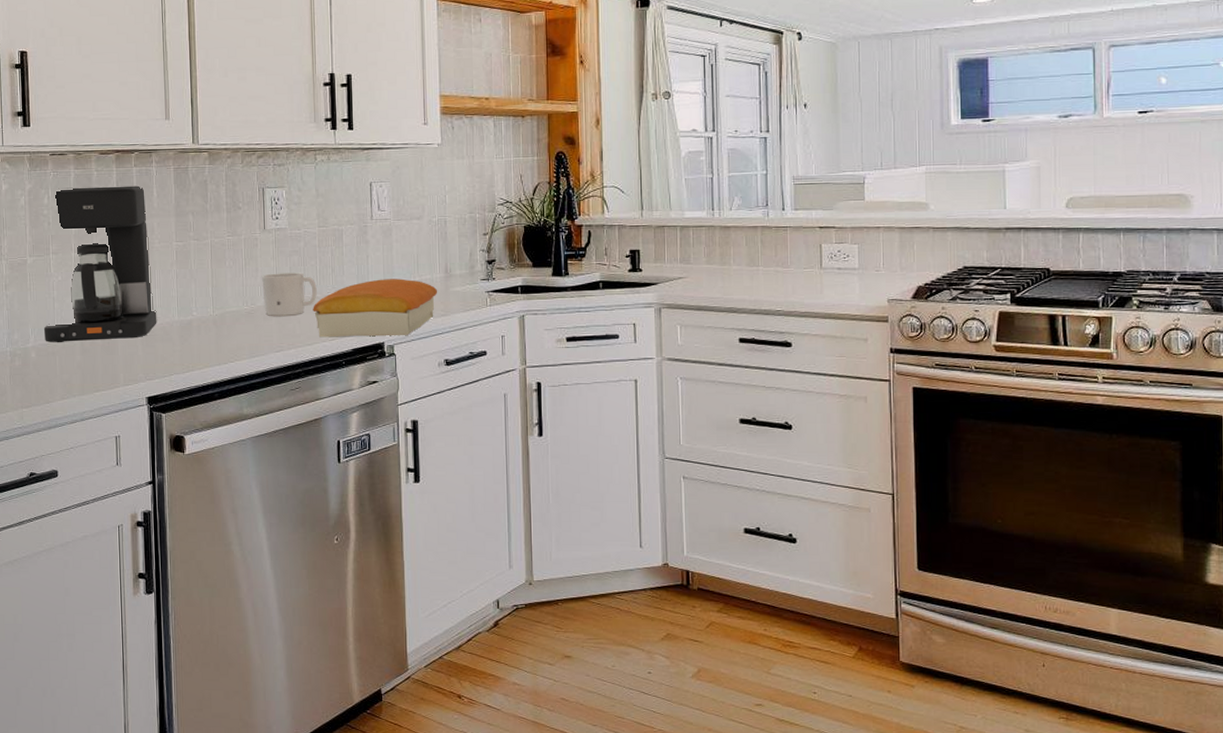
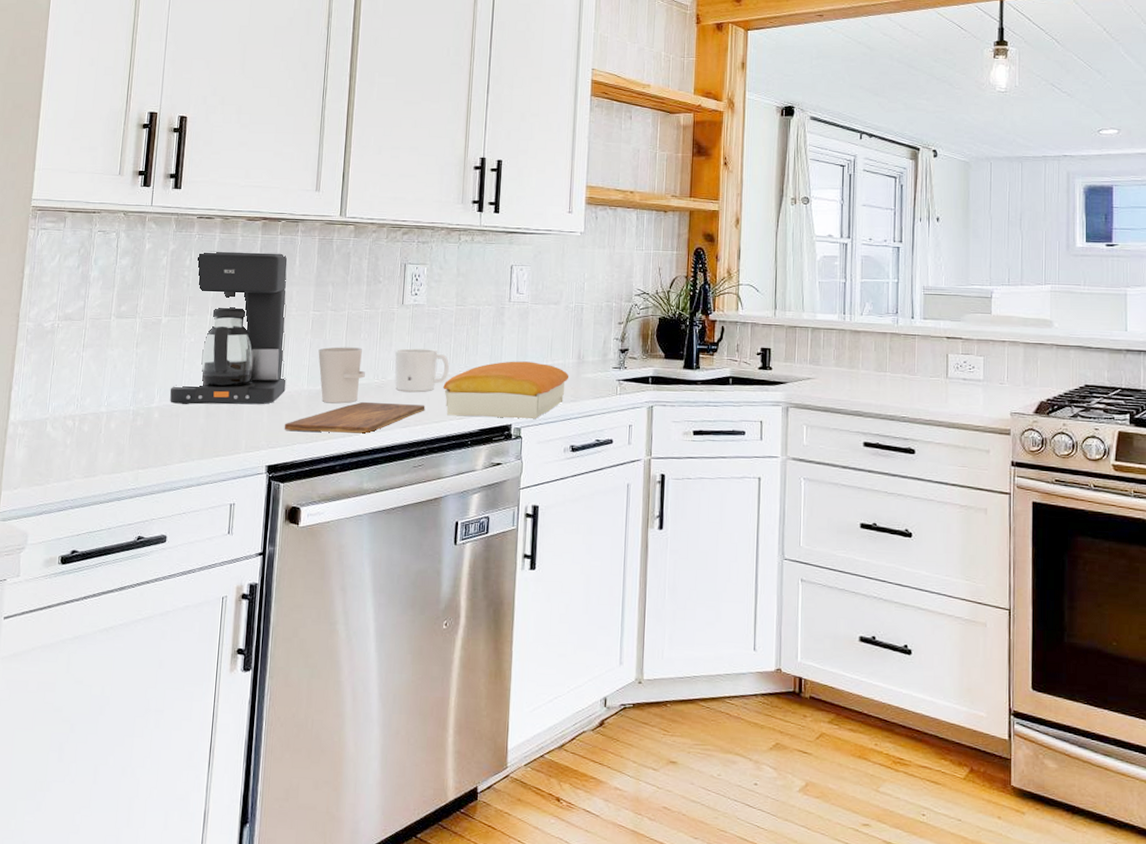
cutting board: none [159,328,297,362] -> present [284,401,426,434]
cup: none [185,275,234,333] -> present [318,347,365,404]

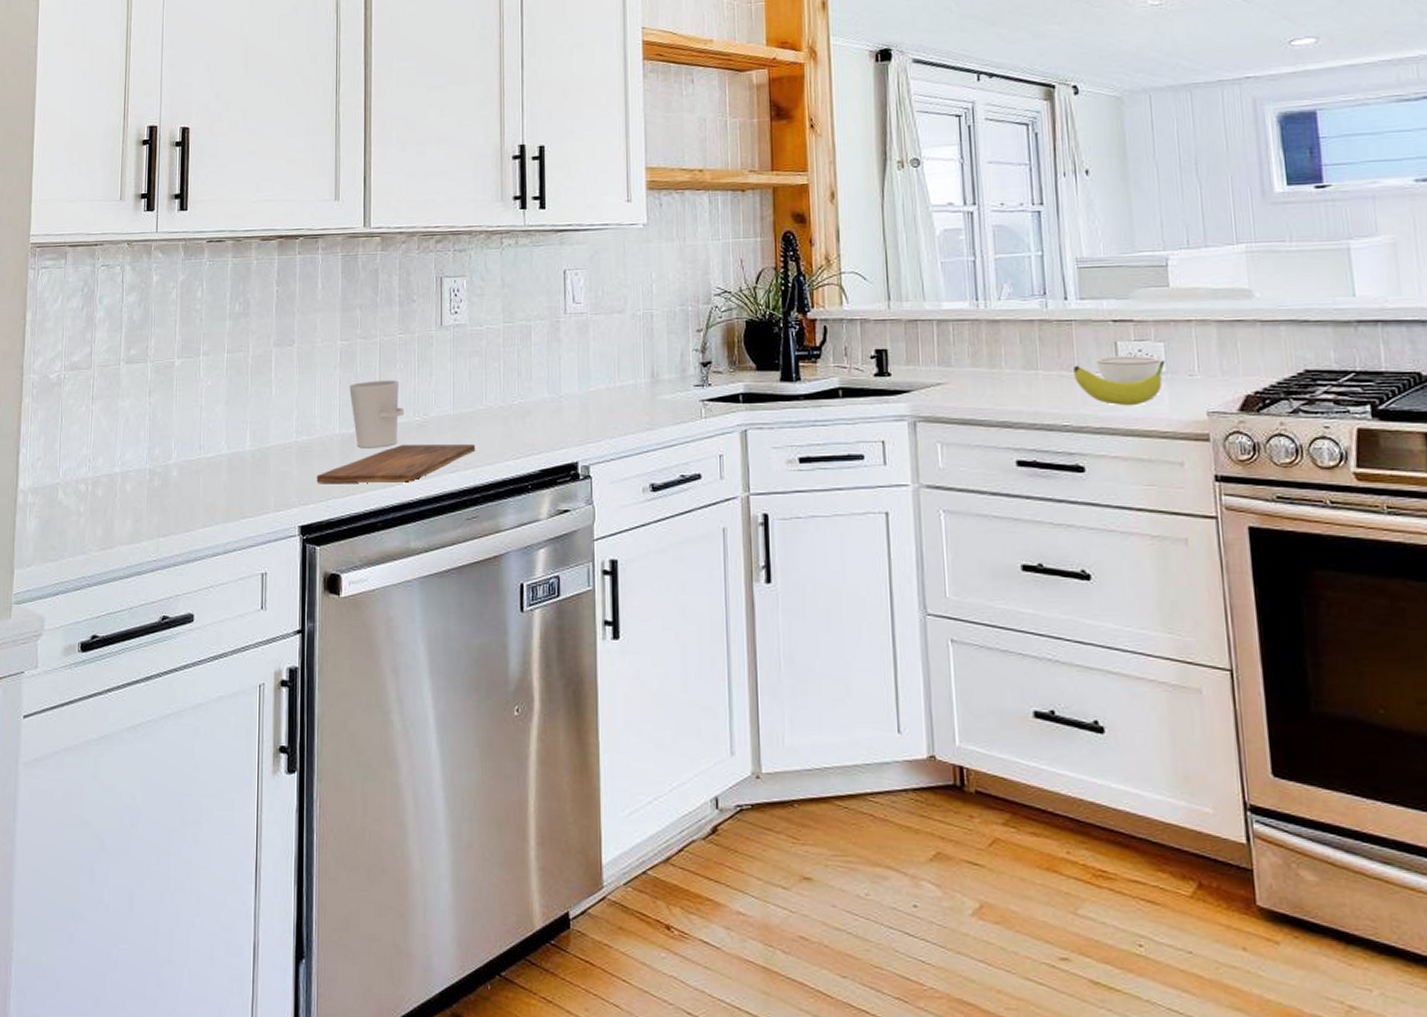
coffee maker: present [170,252,287,405] -> none [188,277,316,460]
mug: present [394,348,449,393] -> none [437,377,500,430]
bread loaf: present [443,361,570,420] -> none [495,384,643,456]
fruit: none [914,370,983,405] -> present [1074,360,1166,406]
bowl: none [931,365,981,387] -> present [1096,355,1162,384]

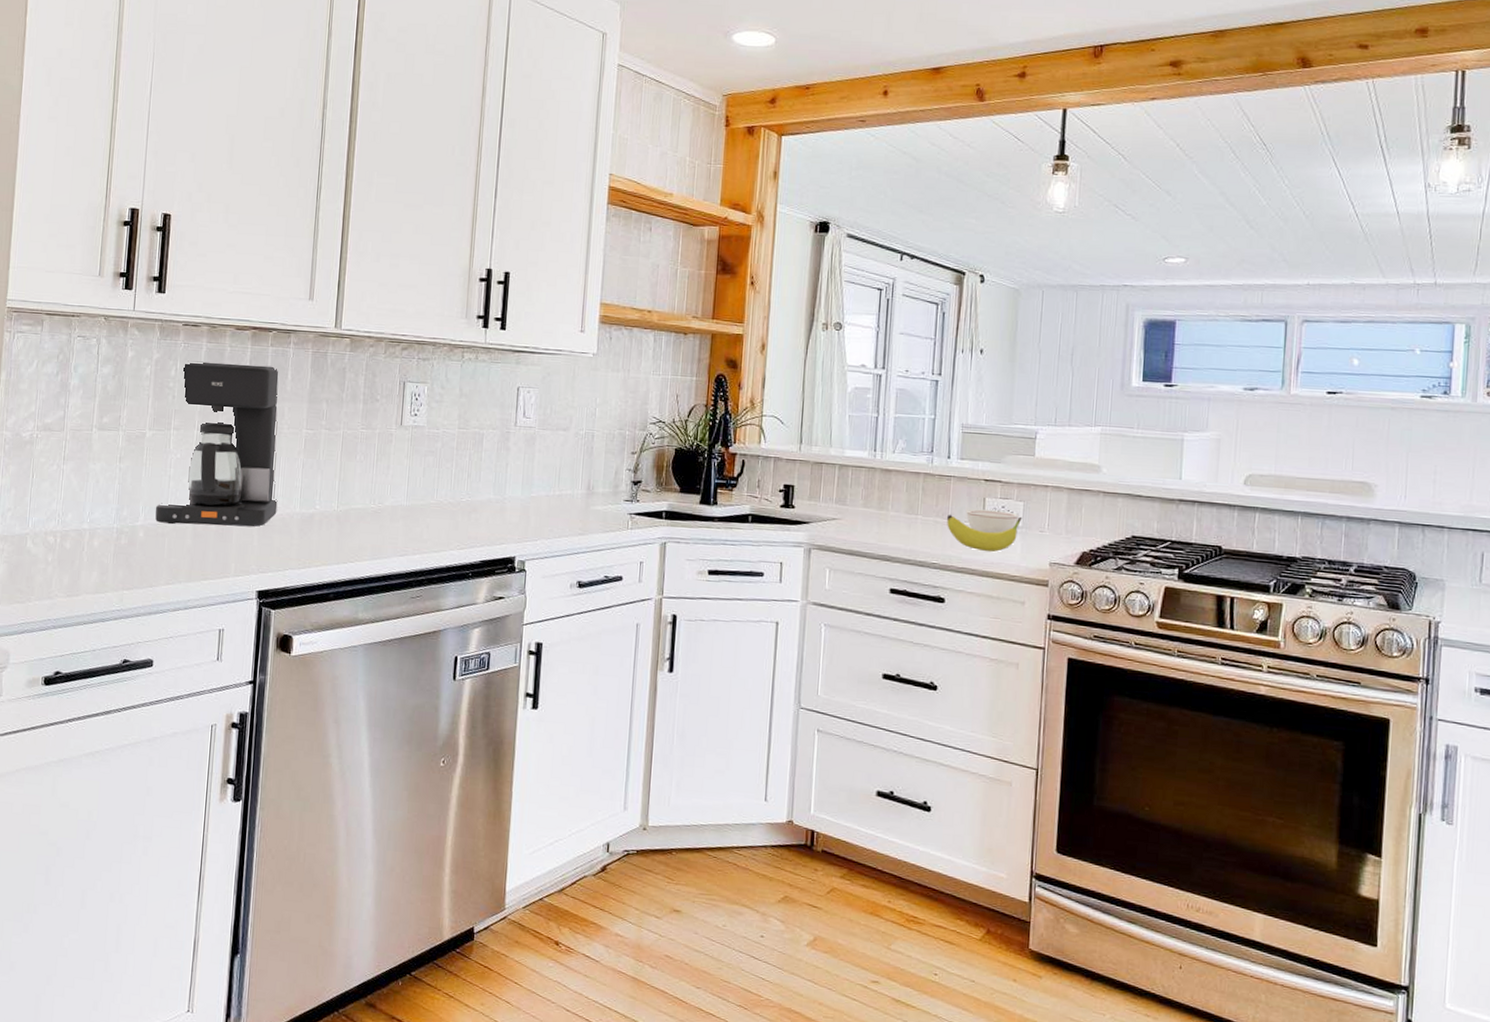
coffee maker: none [188,277,316,460] -> present [155,363,278,527]
cutting board: present [316,444,476,483] -> none [275,527,425,561]
cup: present [349,380,404,448] -> none [311,468,361,529]

